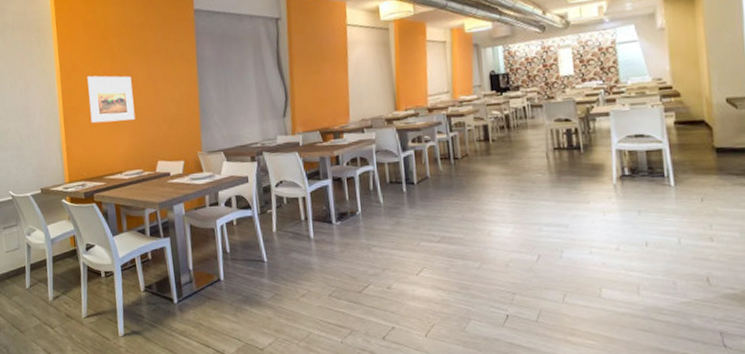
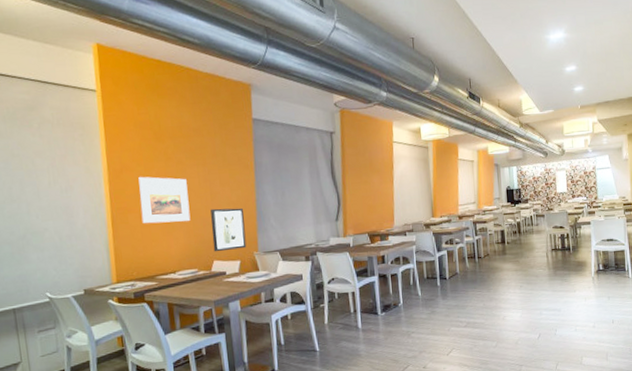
wall art: none [154,105,190,152] -> present [210,208,247,252]

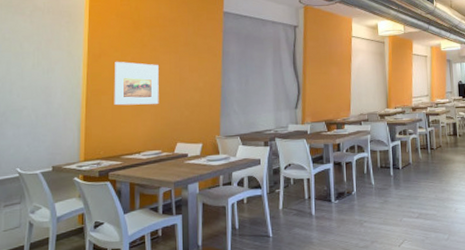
wall art: present [210,208,247,252] -> none [177,93,209,135]

